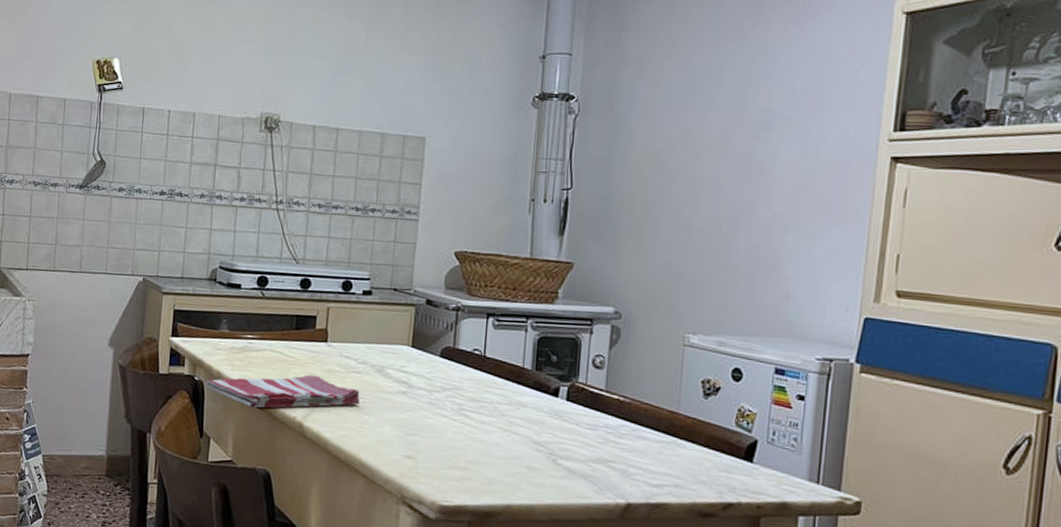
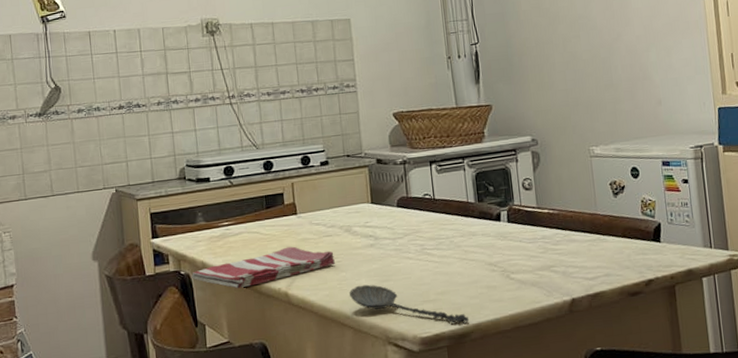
spoon: none [368,432,499,501] -> present [348,284,469,324]

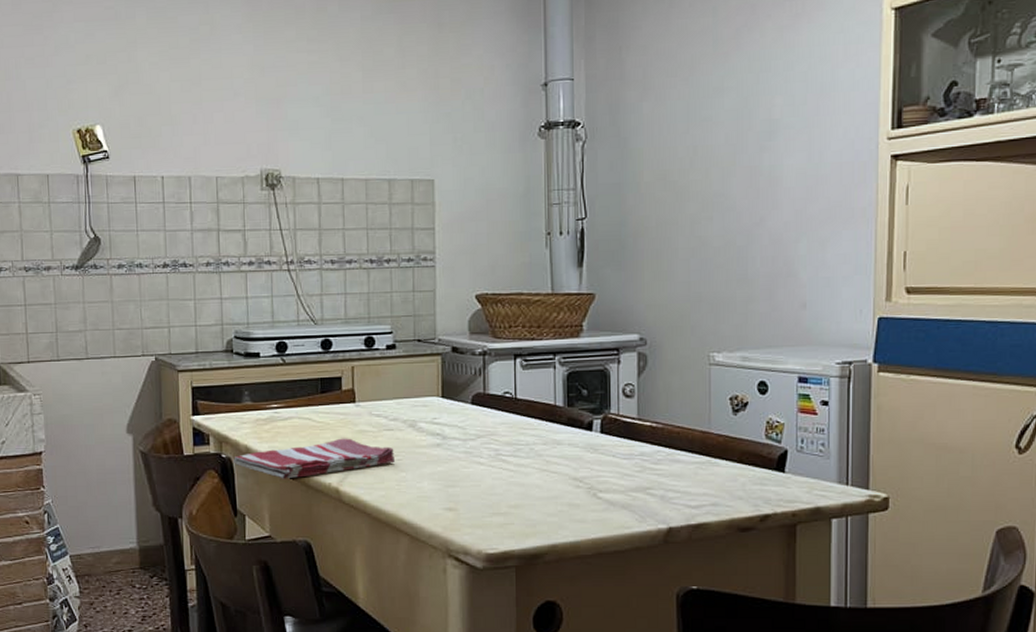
spoon: present [348,284,469,324] -> none [407,488,543,542]

